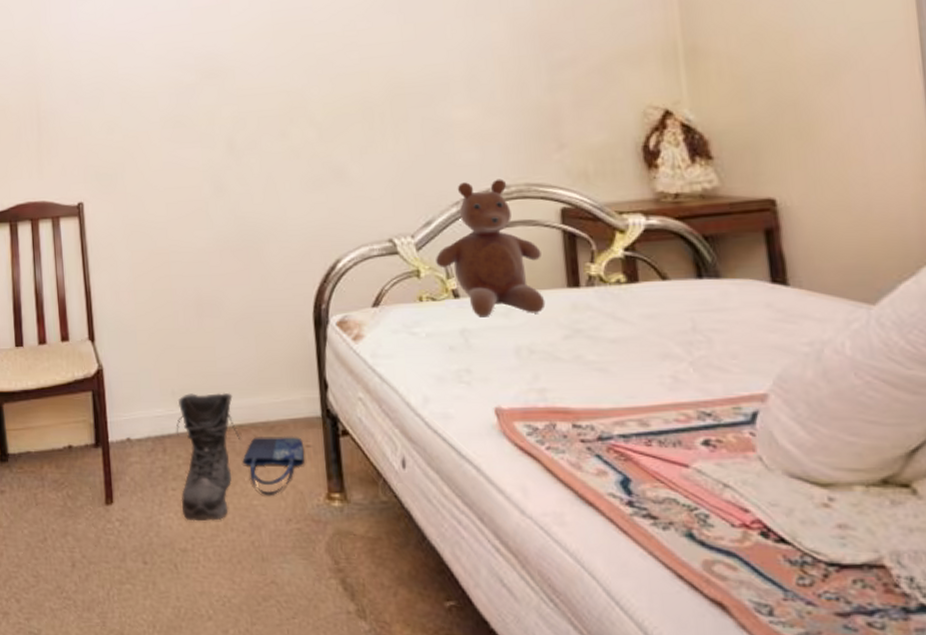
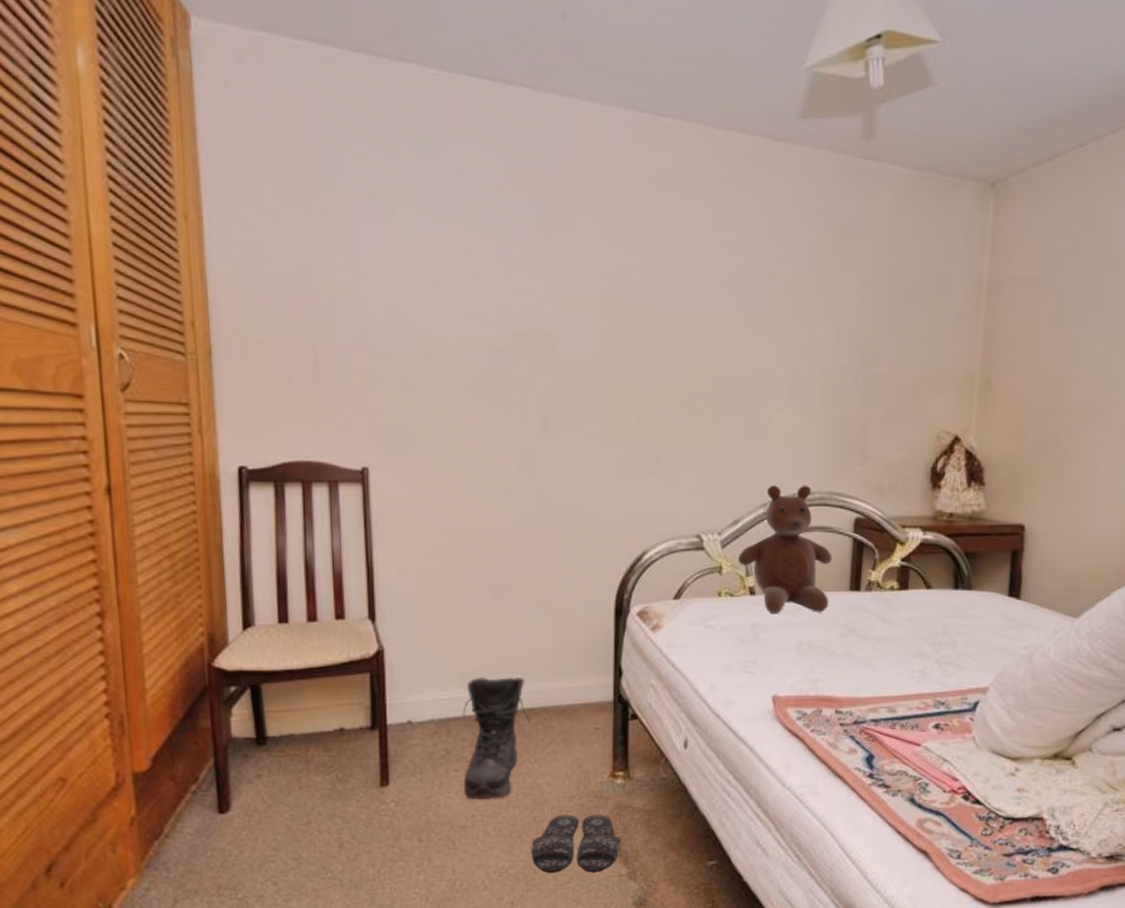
shopping bag: present [242,436,305,496] -> none [530,719,594,776]
slippers: none [252,540,346,607] -> present [531,815,622,872]

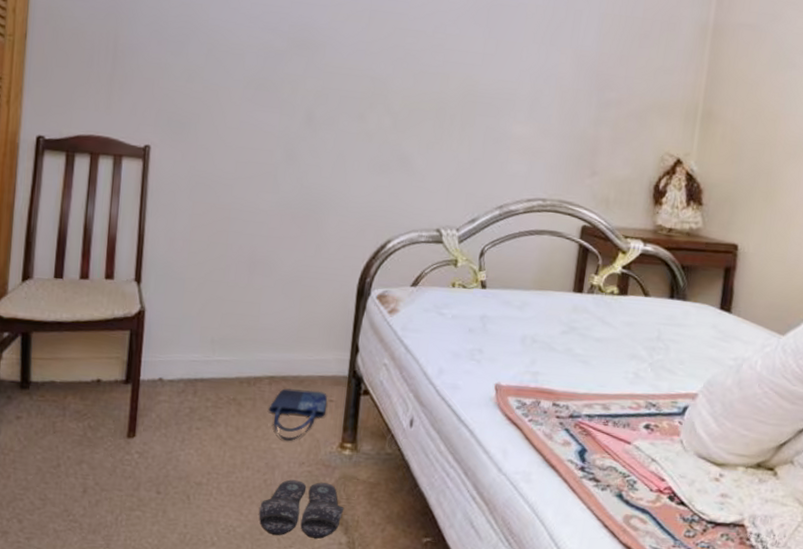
boot: present [462,676,530,800] -> none [203,343,271,460]
shopping bag: none [530,719,594,776] -> present [268,388,328,442]
teddy bear: present [738,485,832,614] -> none [473,190,559,310]

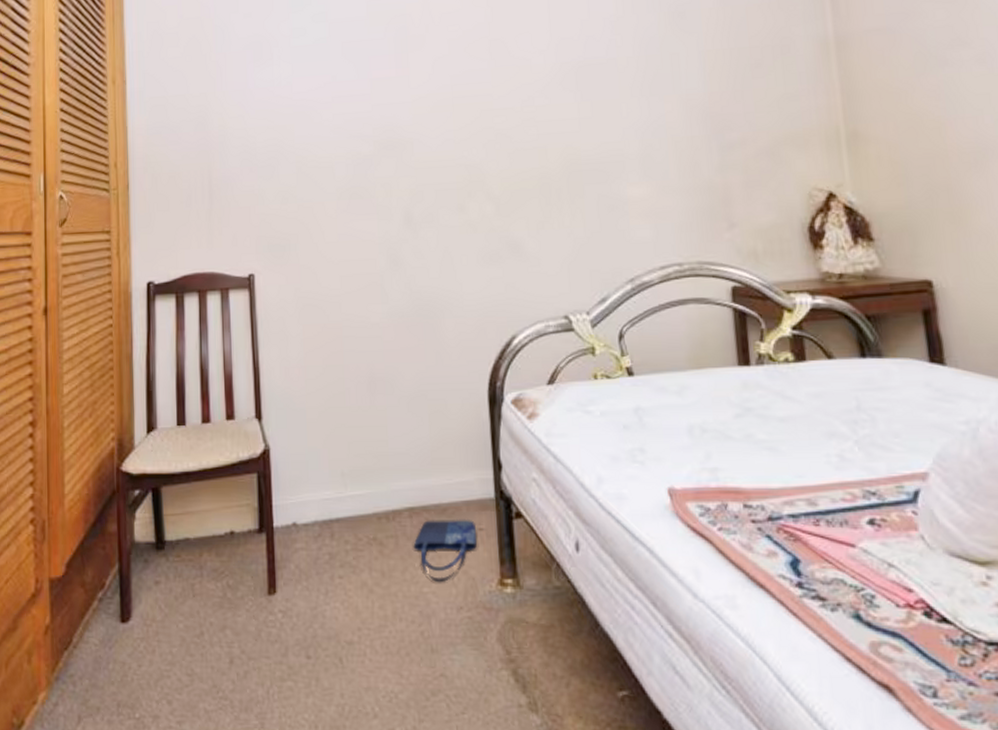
slippers: present [259,479,345,539] -> none [421,629,518,701]

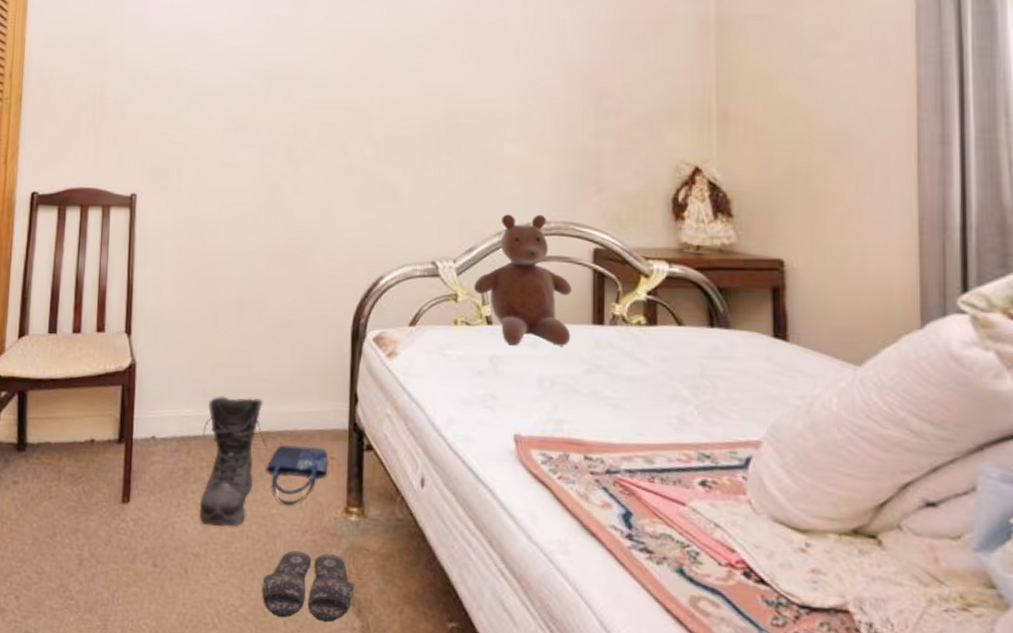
boot: none [344,473,412,611] -> present [199,396,267,527]
slippers: none [421,629,518,701] -> present [262,550,355,622]
teddy bear: none [610,256,717,396] -> present [474,214,572,346]

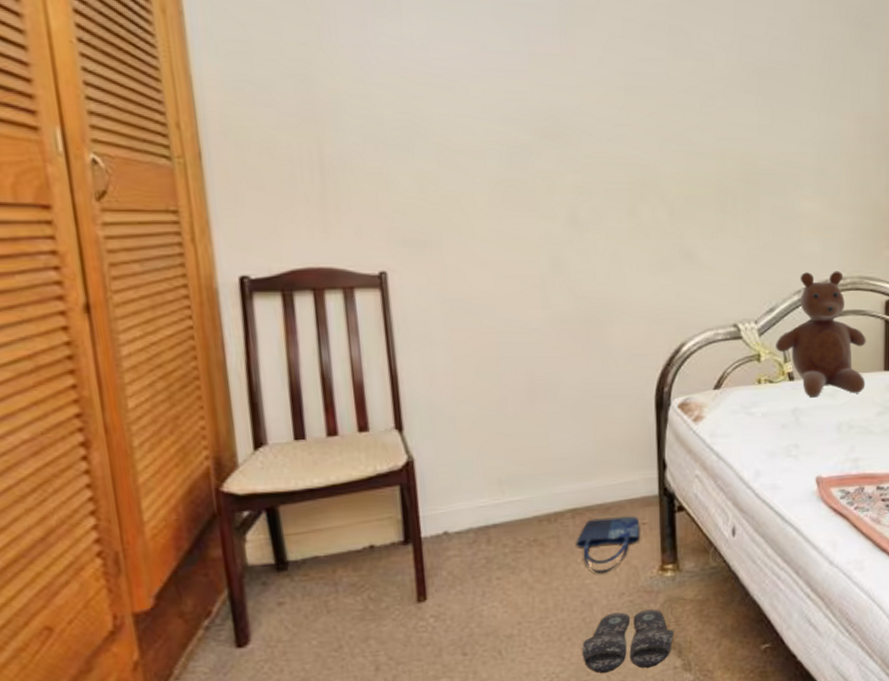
boot: present [199,396,267,527] -> none [502,477,575,607]

